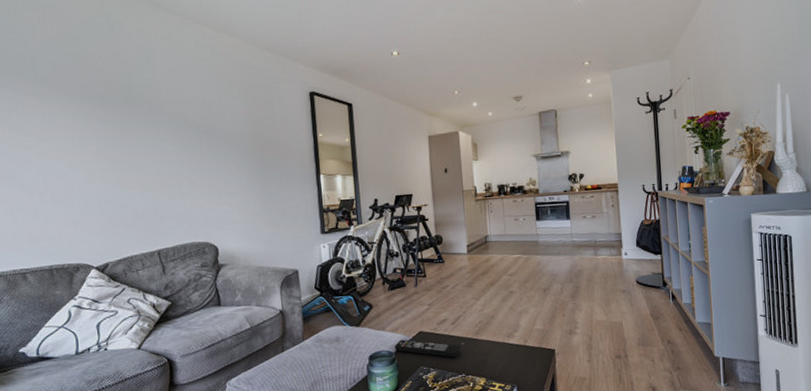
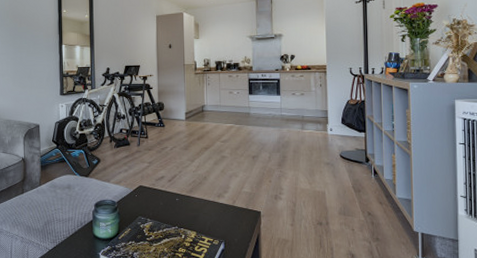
remote control: present [394,339,461,358] -> none [116,191,175,211]

